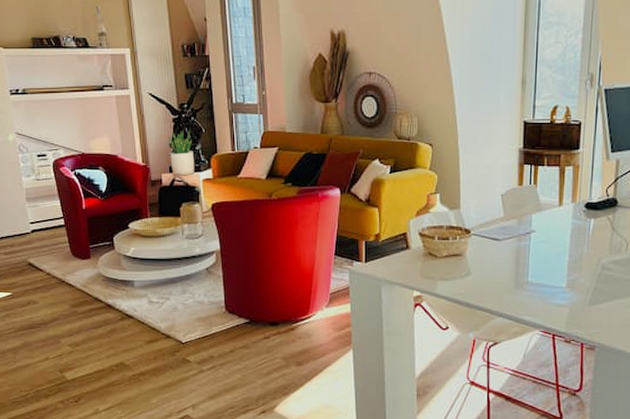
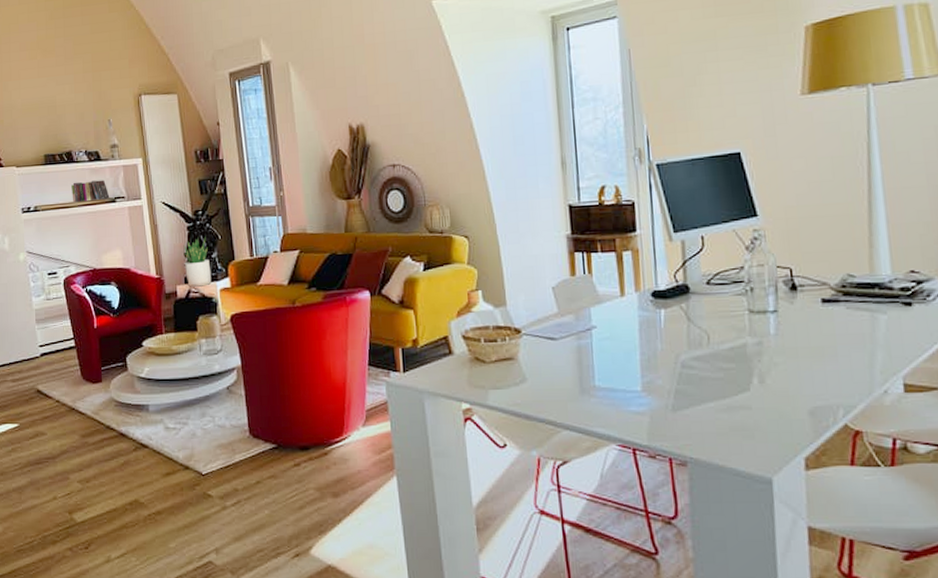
books: none [59,67,98,88] -> present [71,180,110,203]

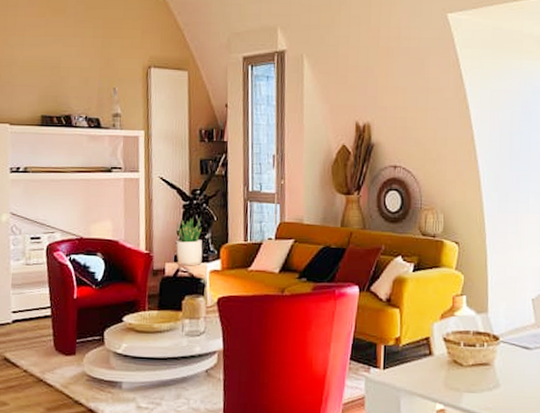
books: present [71,180,110,203] -> none [66,147,106,169]

